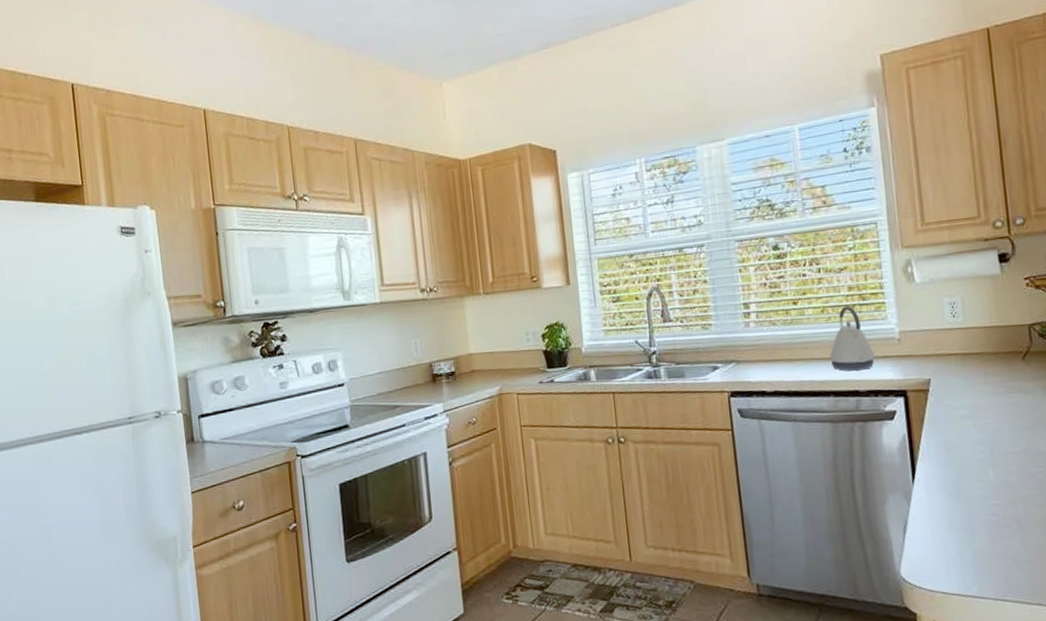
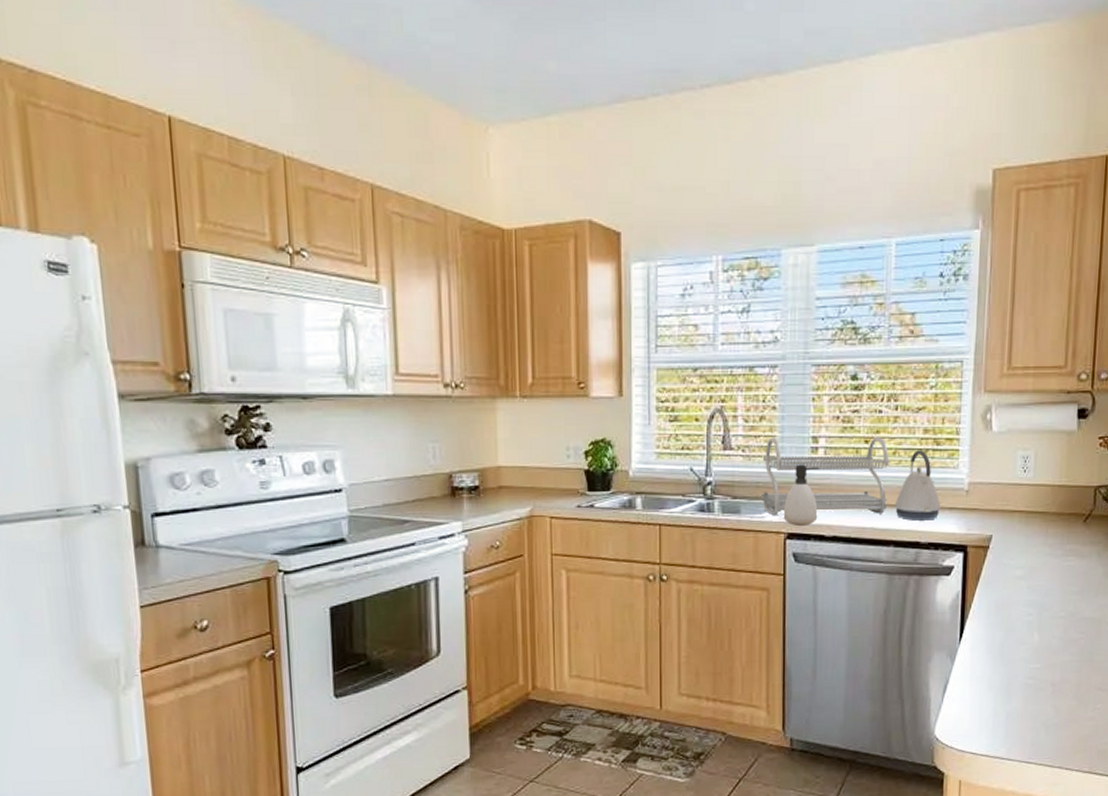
dish rack: none [699,297,822,377] -> present [760,436,891,516]
soap dispenser: none [724,328,758,385] -> present [783,464,819,527]

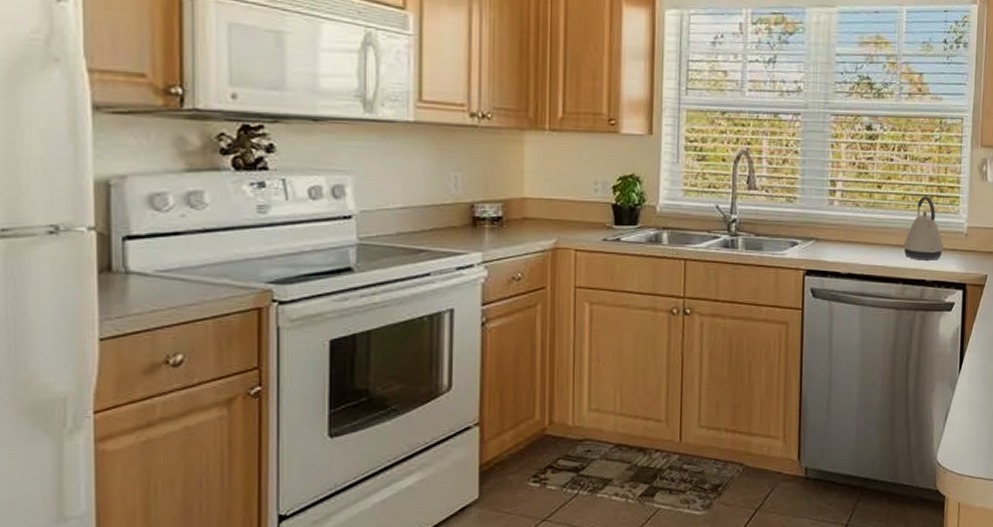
dish rack: present [760,436,891,516] -> none [782,179,900,254]
soap dispenser: present [783,464,819,527] -> none [802,205,836,264]

